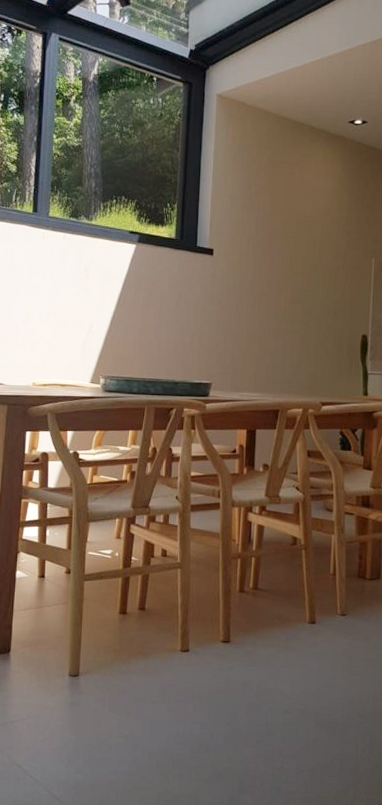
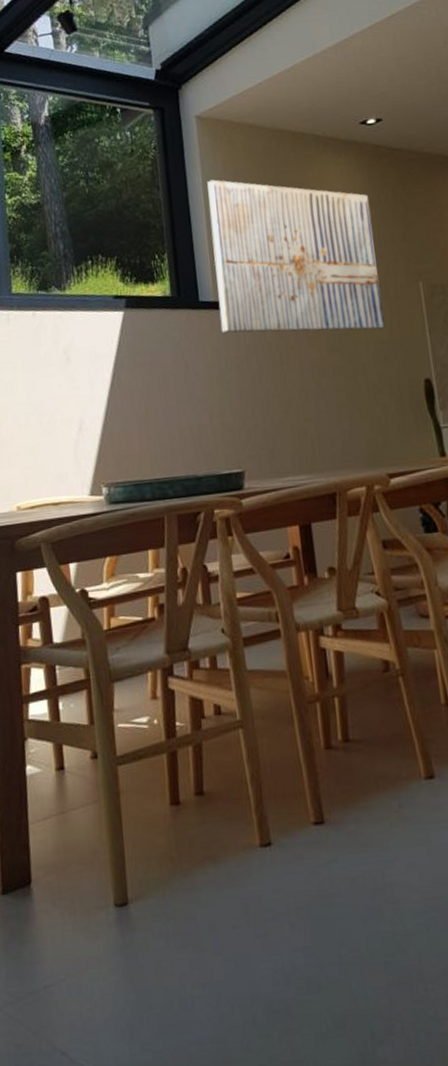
wall art: none [211,149,345,291] -> present [207,179,385,333]

